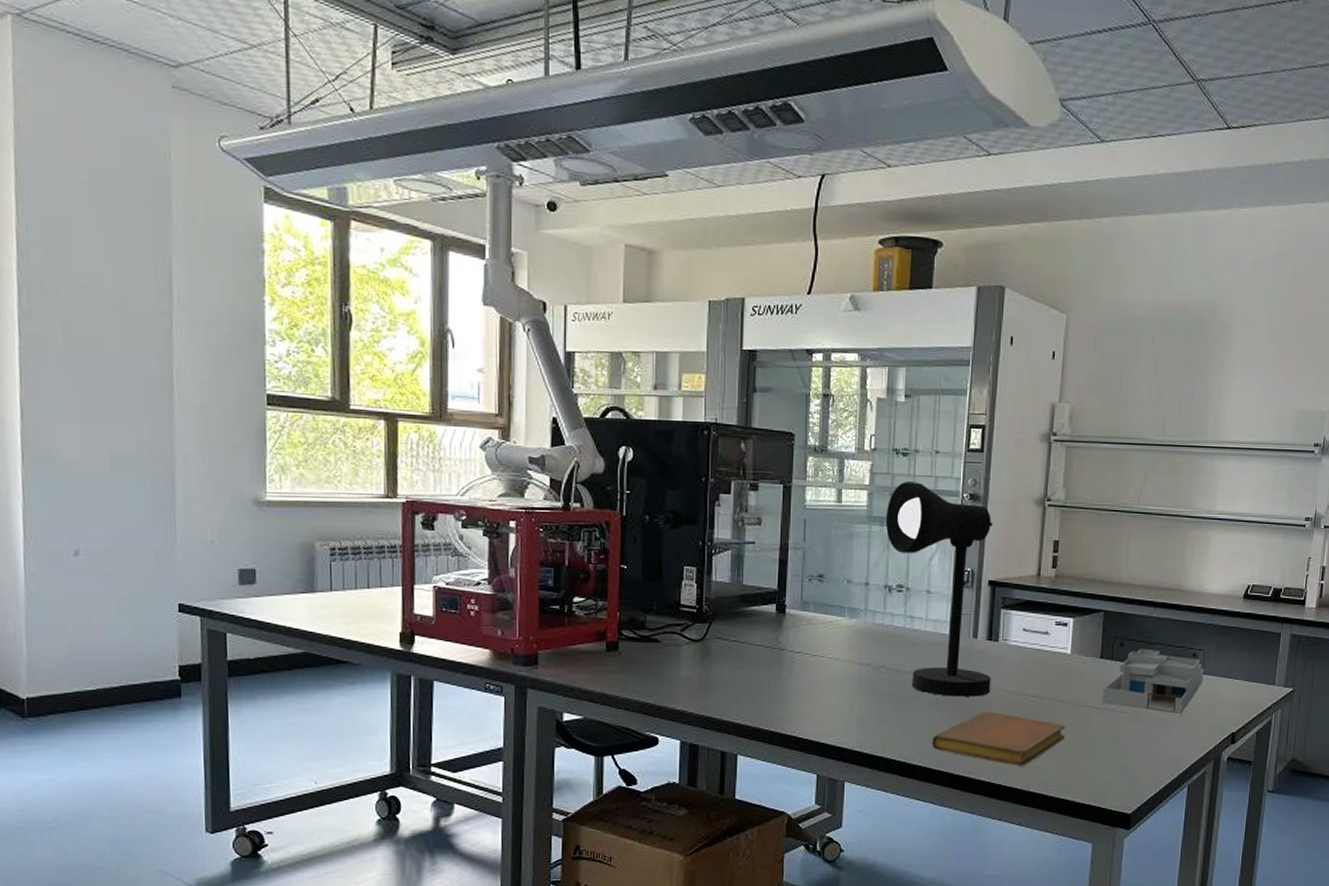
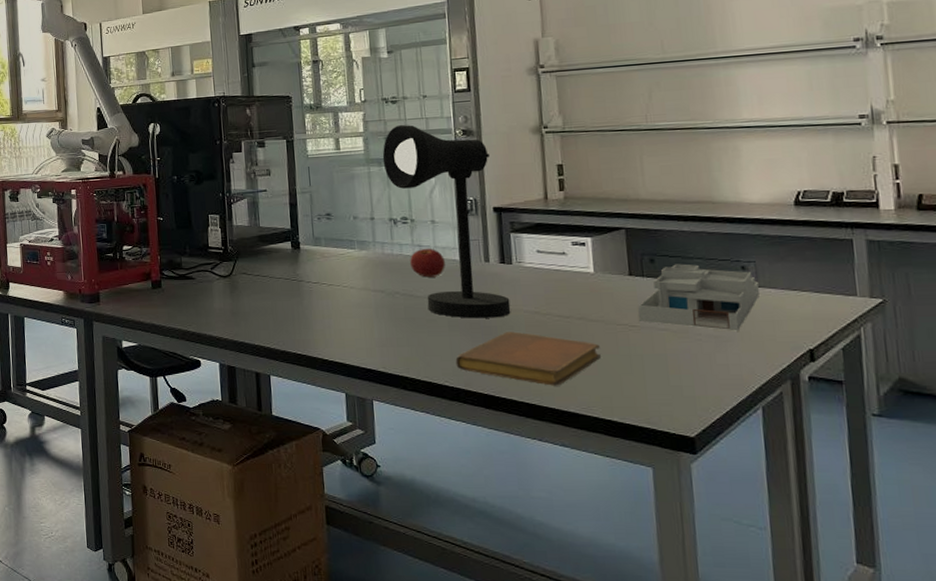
apple: none [900,620,935,652] -> present [410,248,445,277]

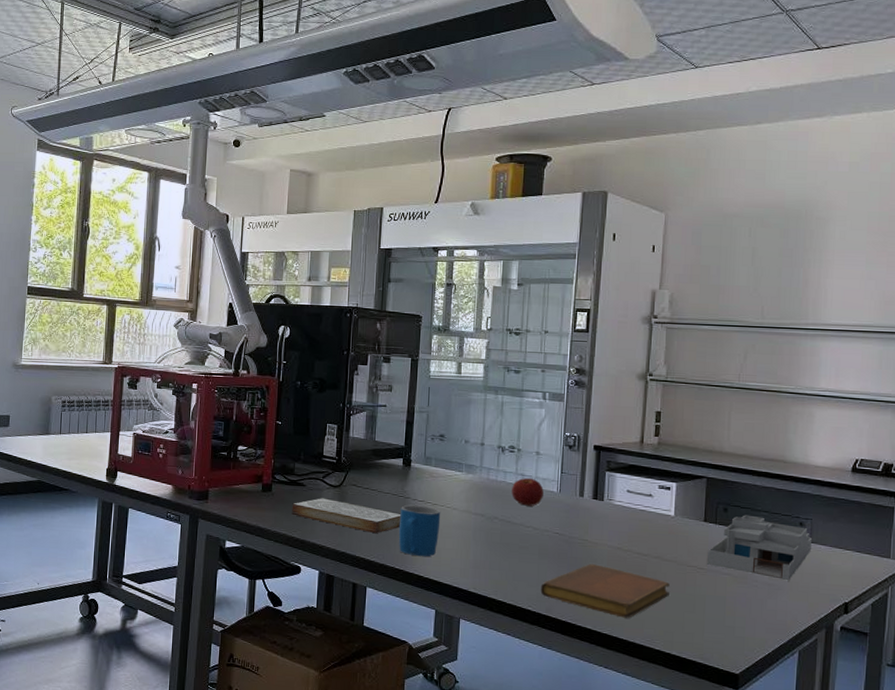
book: none [184,289,298,321] -> present [292,498,402,534]
mug: none [295,287,339,340] -> present [399,504,441,557]
desk lamp: present [382,124,511,319] -> none [499,356,598,550]

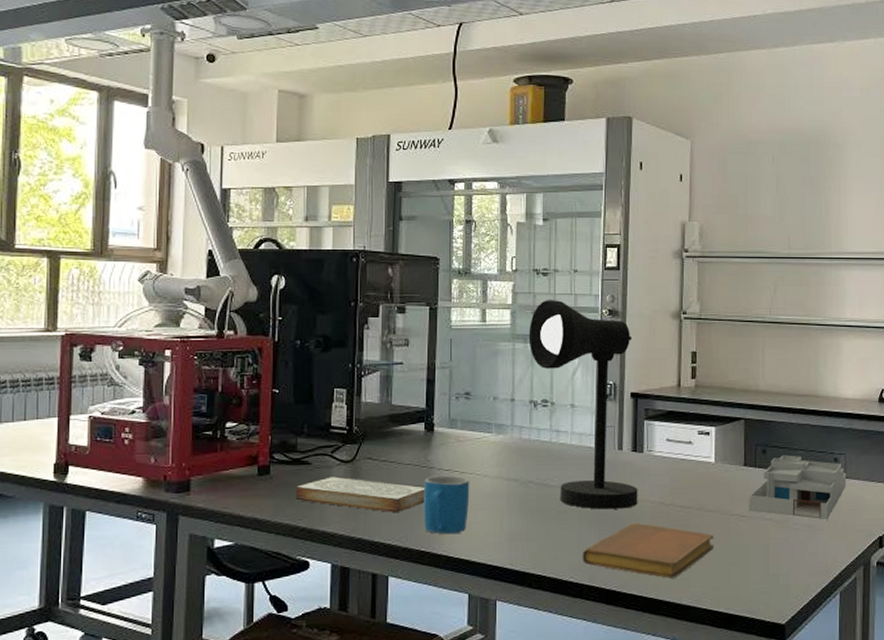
desk lamp: none [499,356,598,550] -> present [528,299,638,510]
apple: present [512,477,544,506] -> none [547,433,580,465]

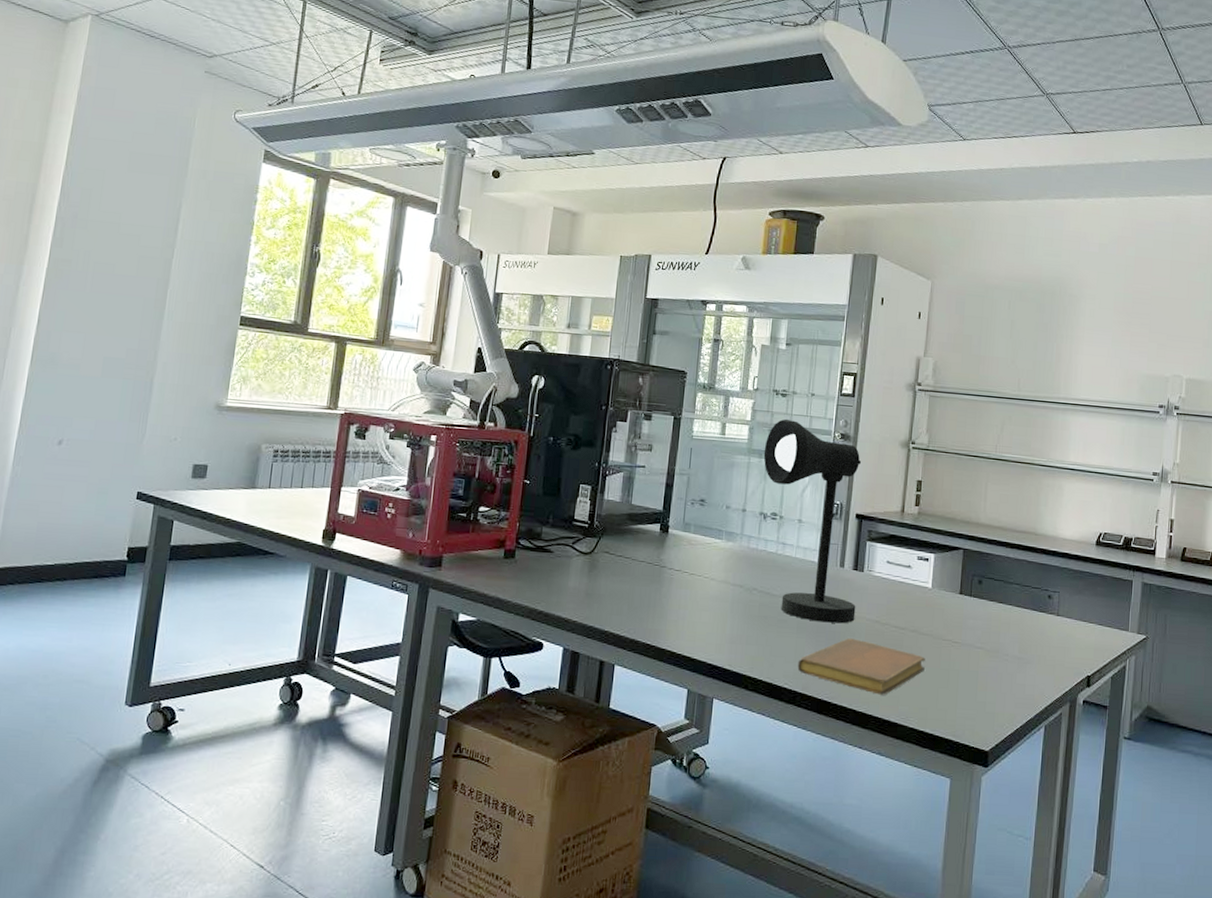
book: present [296,476,426,513] -> none [536,566,656,606]
mug: present [423,475,470,535] -> none [652,574,698,632]
desk organizer: present [748,455,847,520] -> none [960,587,1060,655]

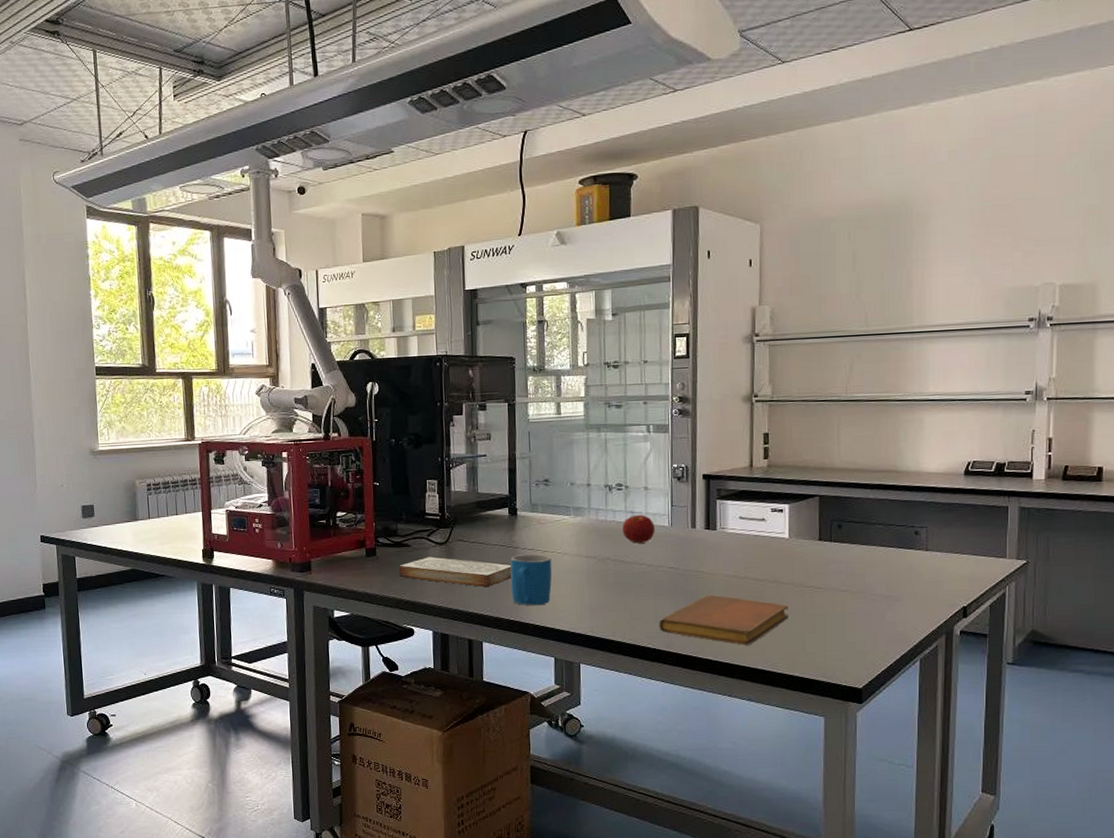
book: none [536,566,656,606] -> present [399,556,512,588]
mug: none [652,574,698,632] -> present [510,554,552,606]
desk lamp: present [763,418,862,624] -> none [601,389,712,583]
apple: none [772,546,805,577] -> present [622,514,655,543]

